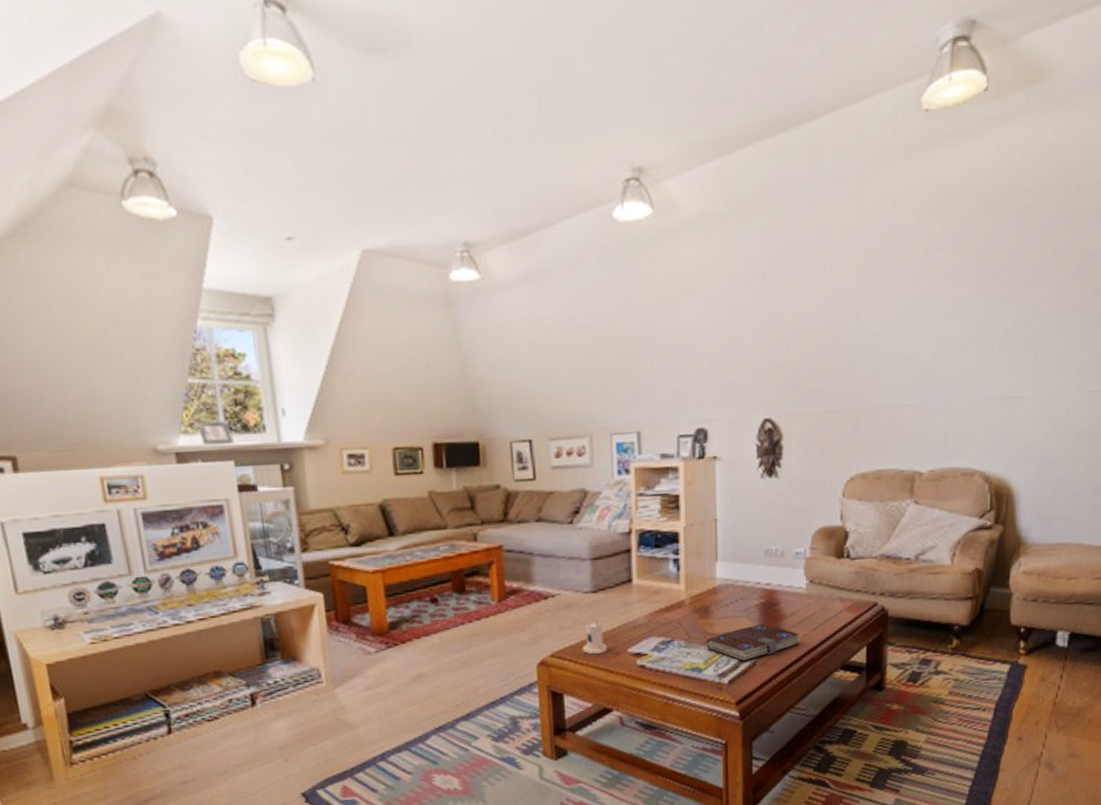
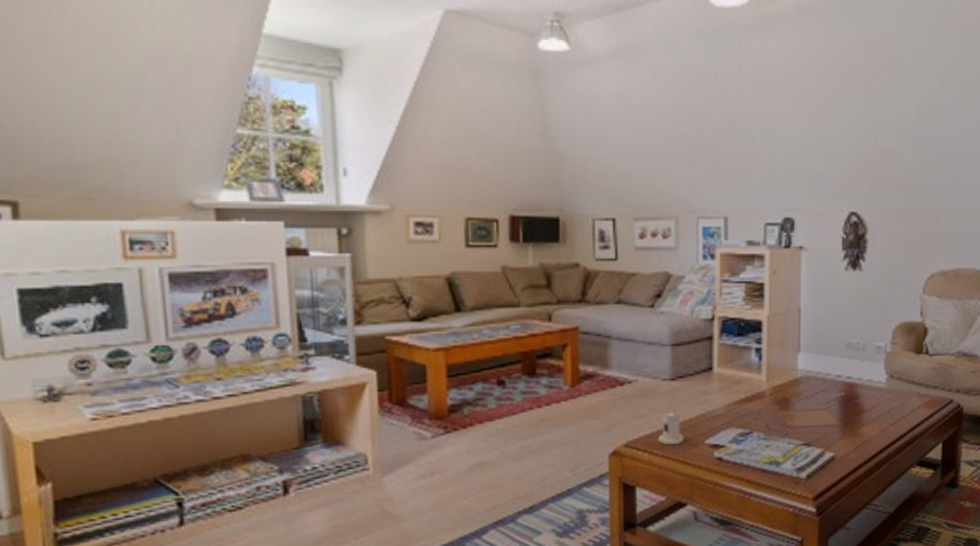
book: present [707,623,800,662] -> none [786,417,879,456]

